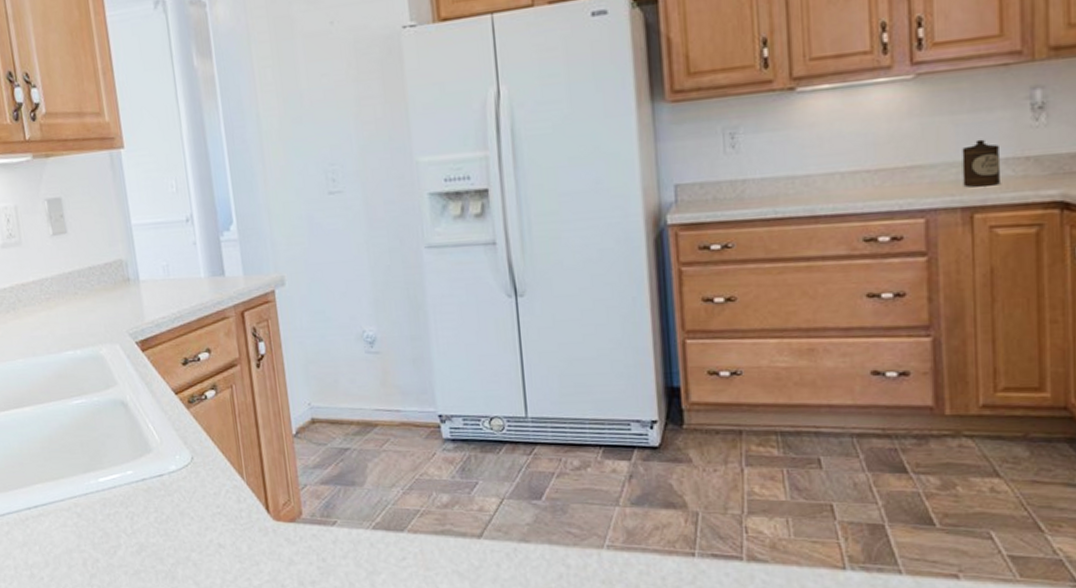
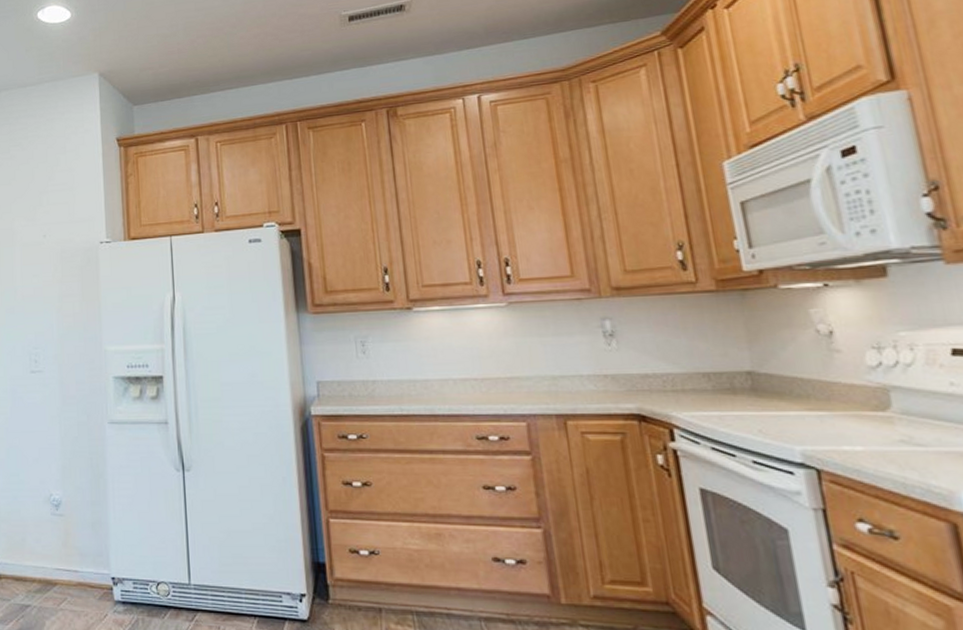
canister: present [962,139,1000,187] -> none [551,358,585,398]

